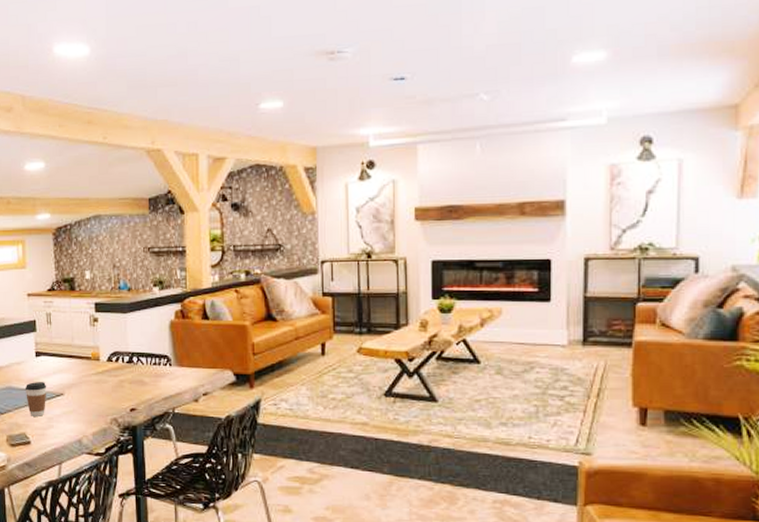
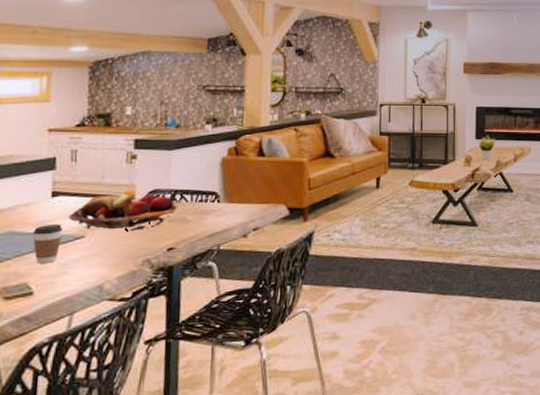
fruit basket: none [49,355,135,390] -> present [68,194,177,231]

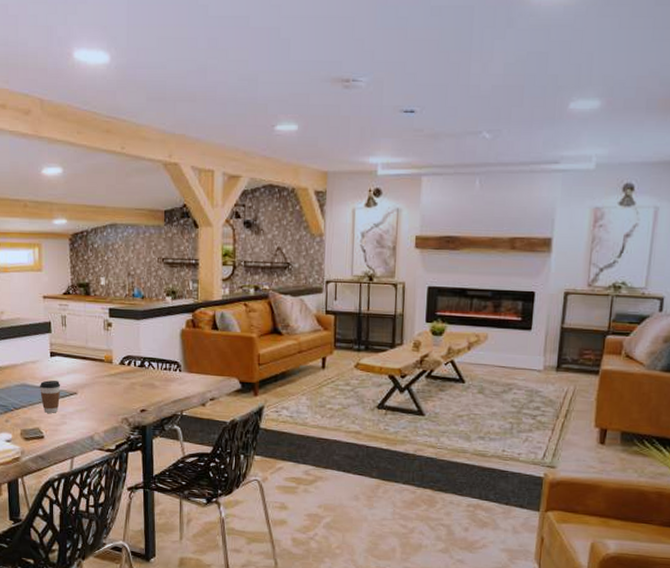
fruit basket: present [68,194,177,231] -> none [63,357,146,392]

